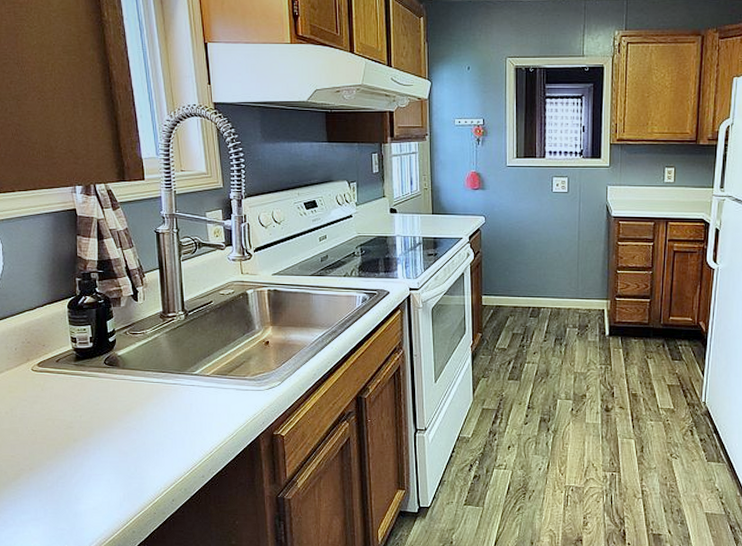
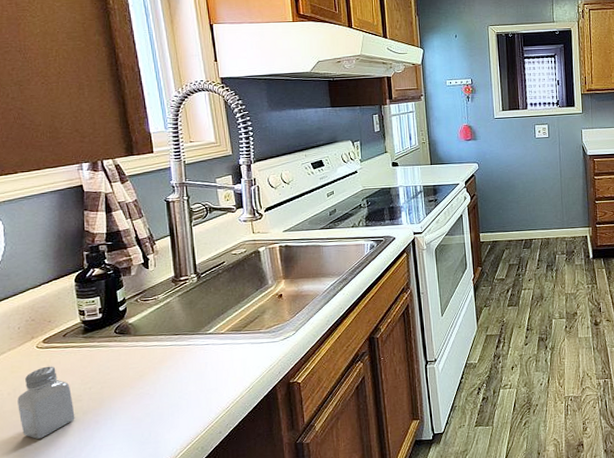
saltshaker: none [14,390,67,460] -> present [17,366,75,439]

